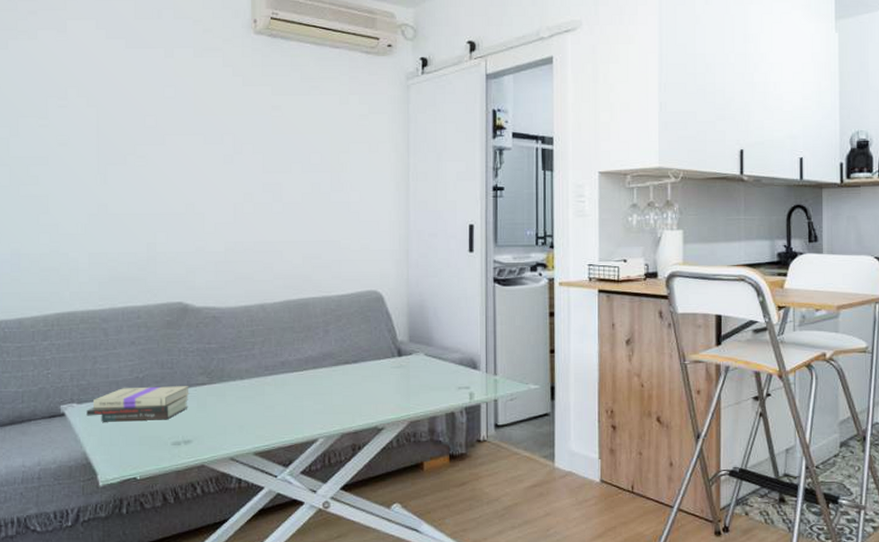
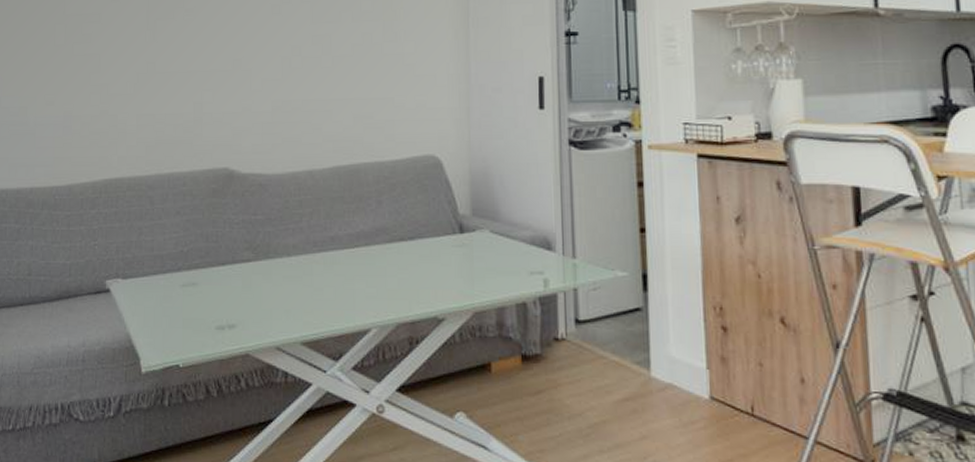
books: present [86,386,189,422] -> none [131,262,234,301]

